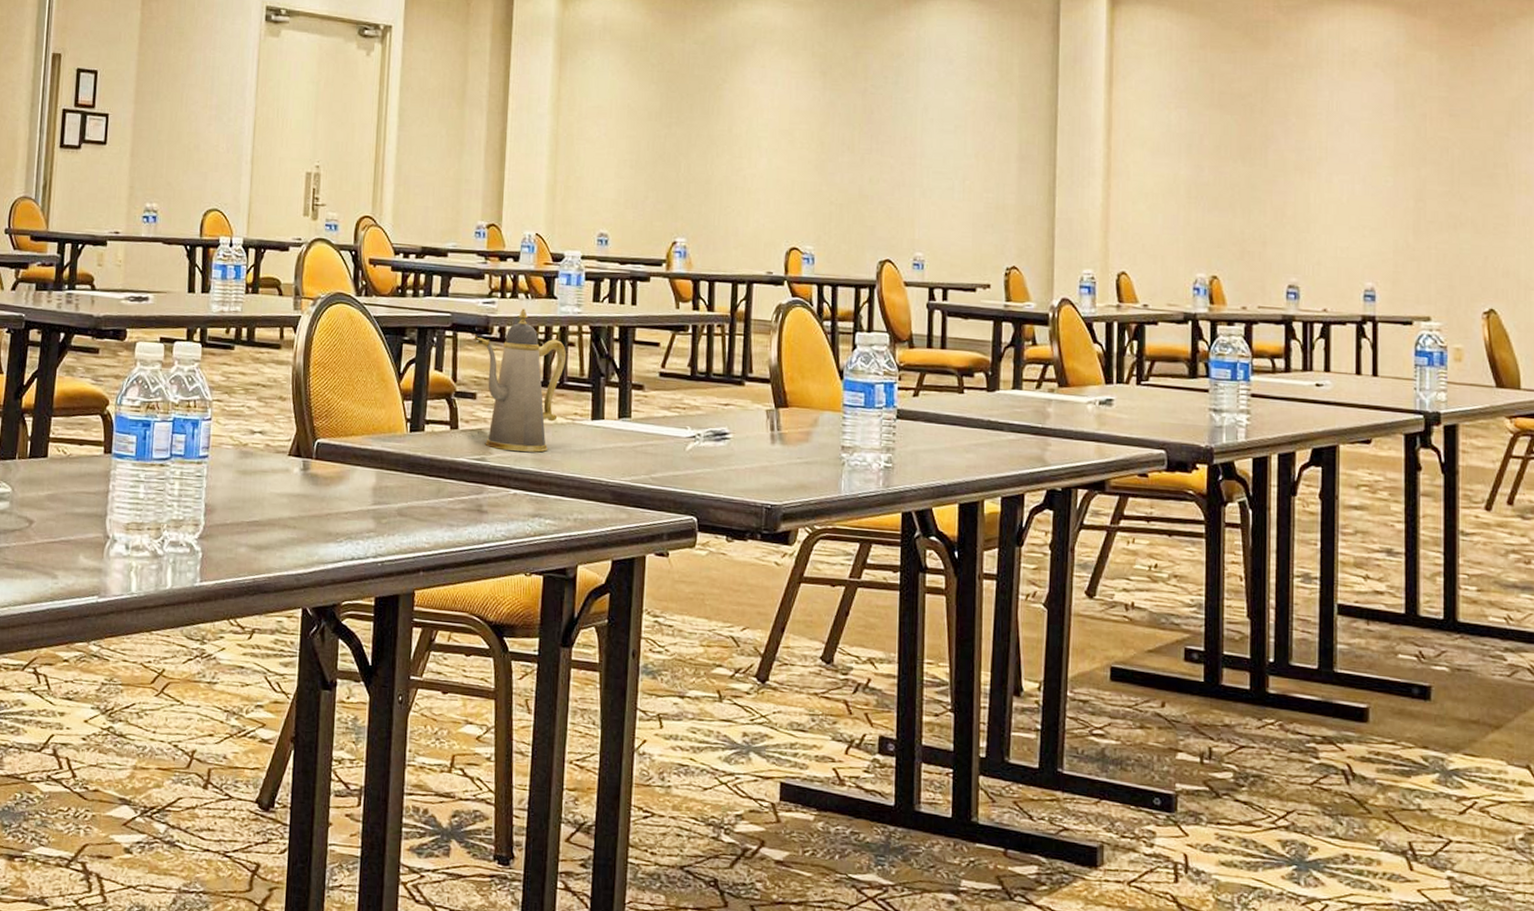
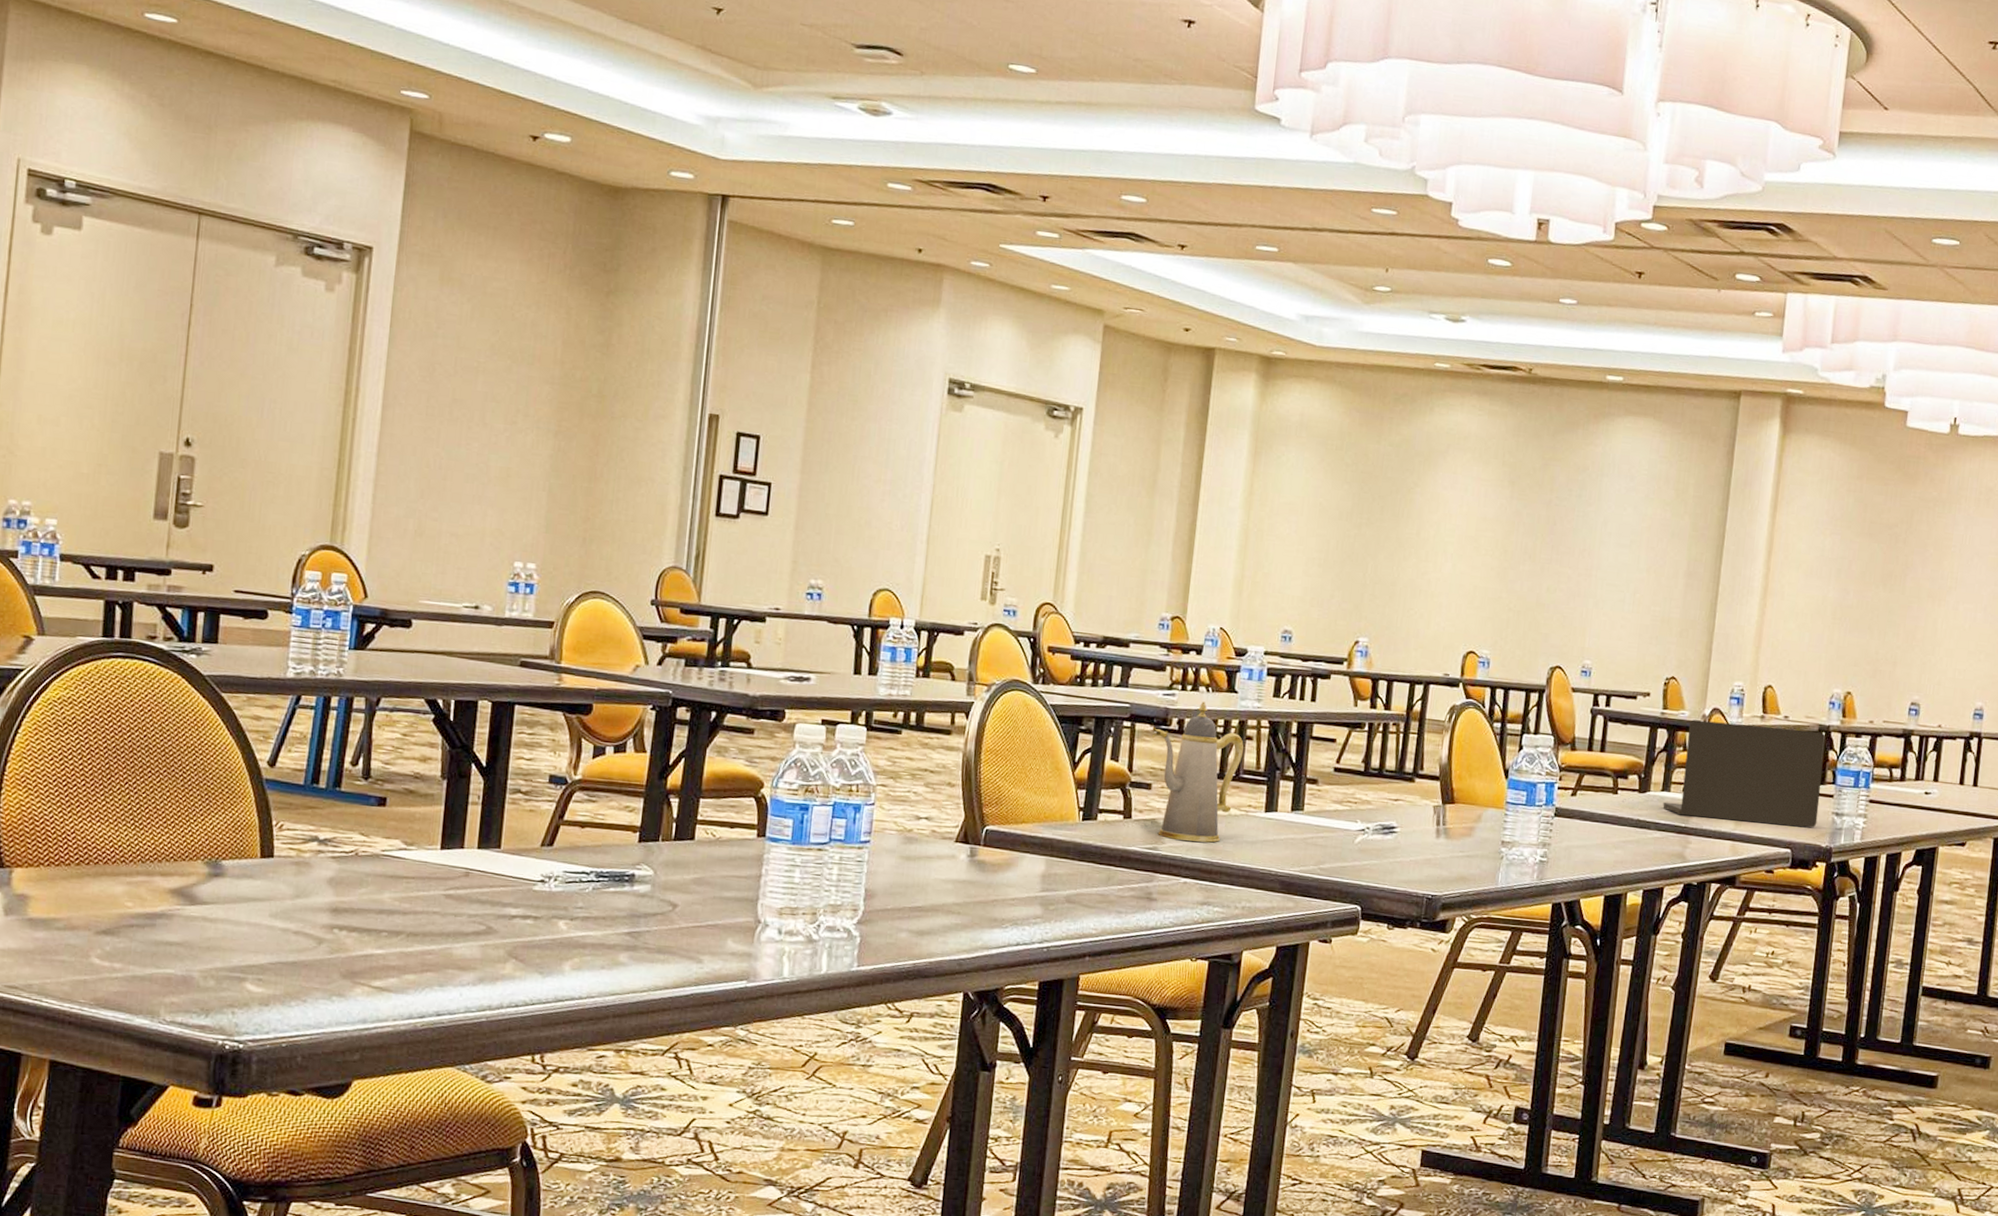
laptop: none [1015,311,1193,426] -> present [1663,720,1826,828]

